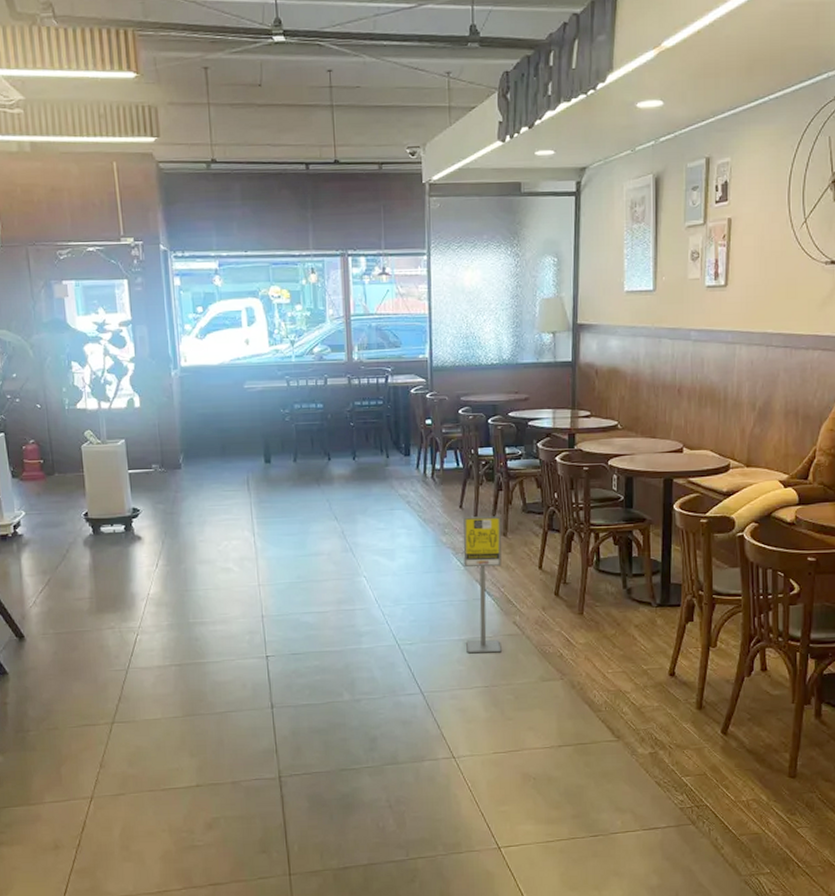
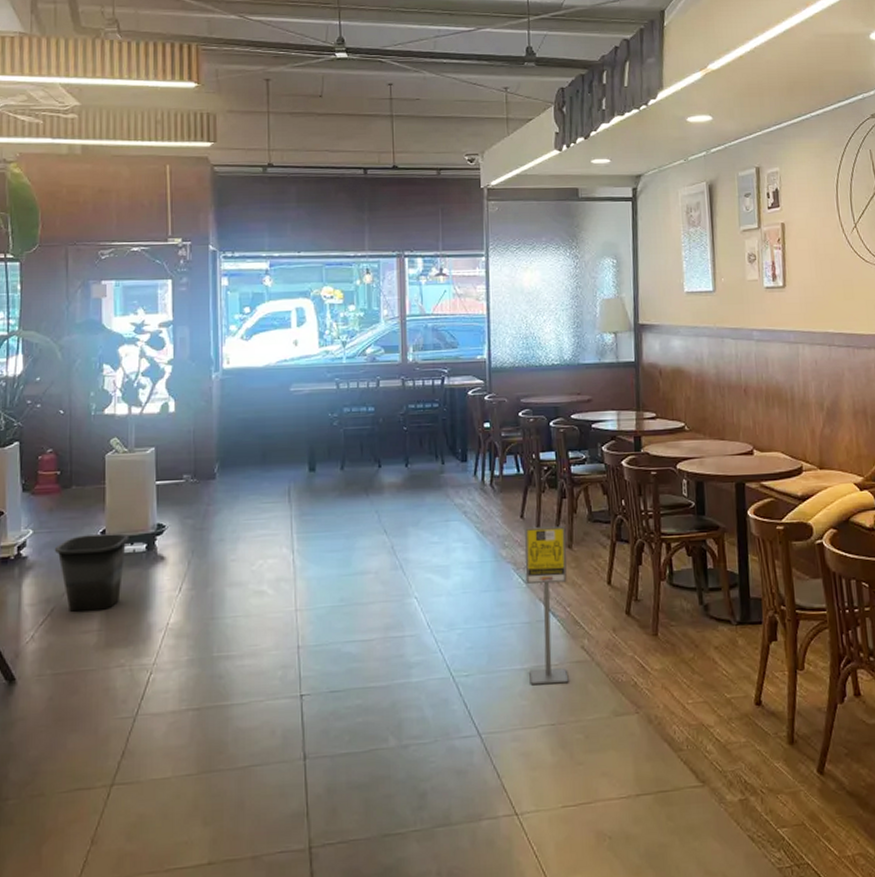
waste bin: none [45,516,109,583] -> present [54,533,129,613]

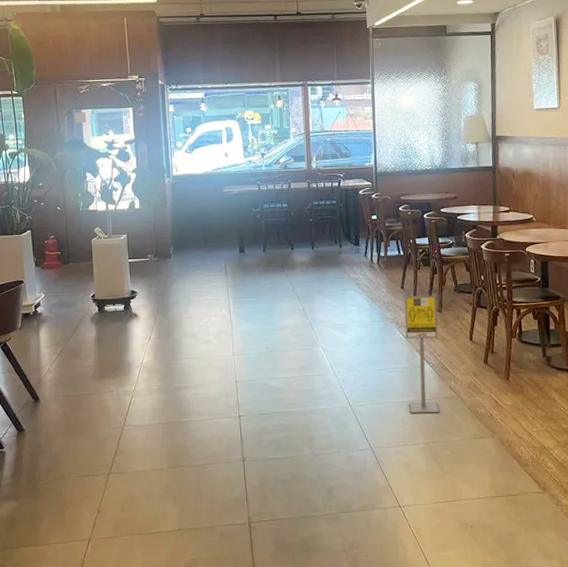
waste bin: present [54,533,129,613] -> none [60,297,112,353]

